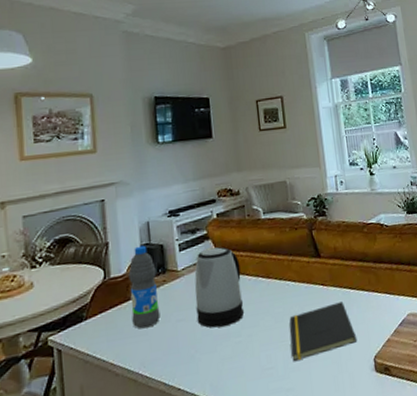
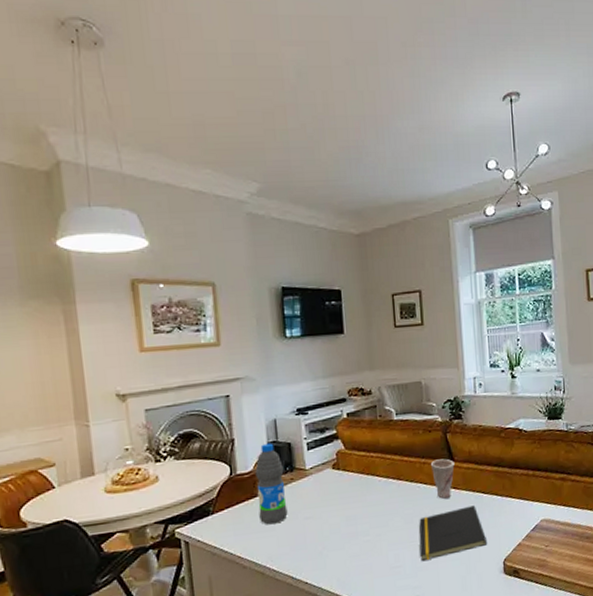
kettle: present [194,247,245,328] -> none [323,447,374,527]
cup: none [298,255,321,296] -> present [430,458,455,499]

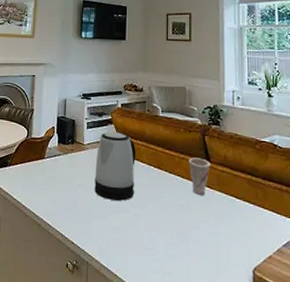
water bottle: present [255,443,288,525] -> none [43,117,67,185]
kettle: none [323,447,374,527] -> present [94,131,136,201]
notepad: present [419,505,488,562] -> none [173,207,238,251]

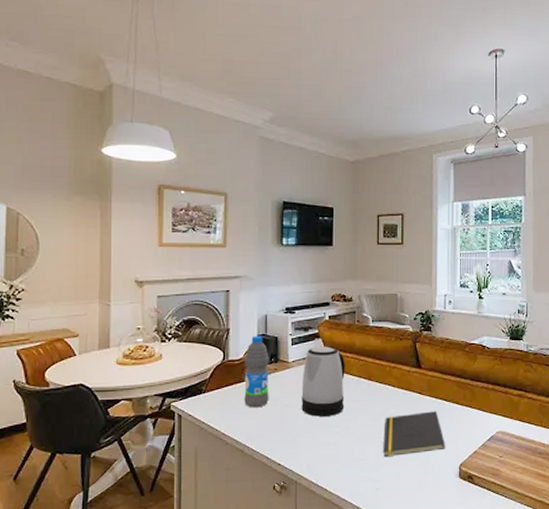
water bottle: none [43,117,67,185] -> present [244,335,269,408]
notepad: none [173,207,238,251] -> present [383,411,446,458]
cup: present [188,157,210,195] -> none [399,365,421,402]

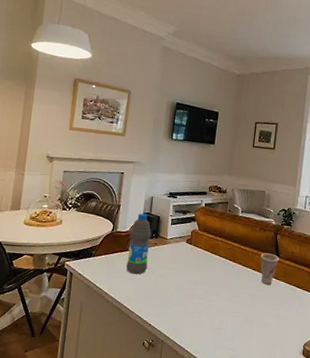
kettle: present [301,346,345,417] -> none [173,228,215,289]
notepad: present [383,411,446,458] -> none [239,294,294,330]
cup: none [399,365,421,402] -> present [260,253,279,285]

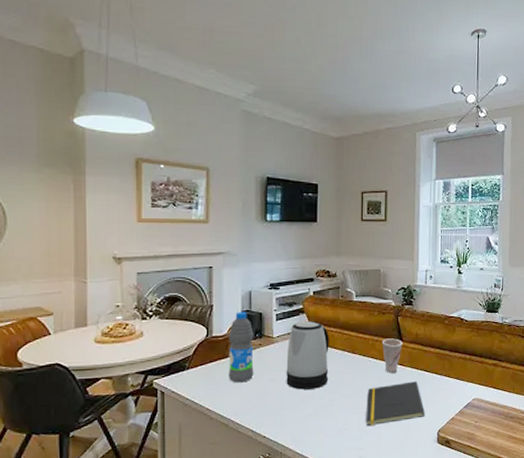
kettle: none [173,228,215,289] -> present [286,321,329,390]
notepad: none [239,294,294,330] -> present [366,381,425,427]

